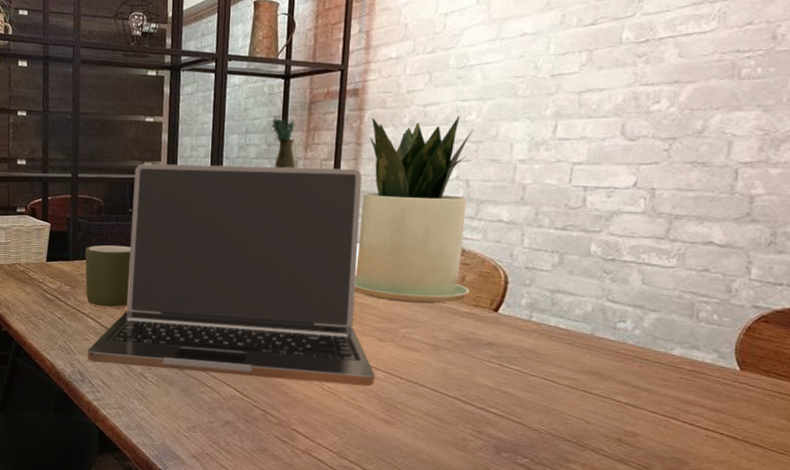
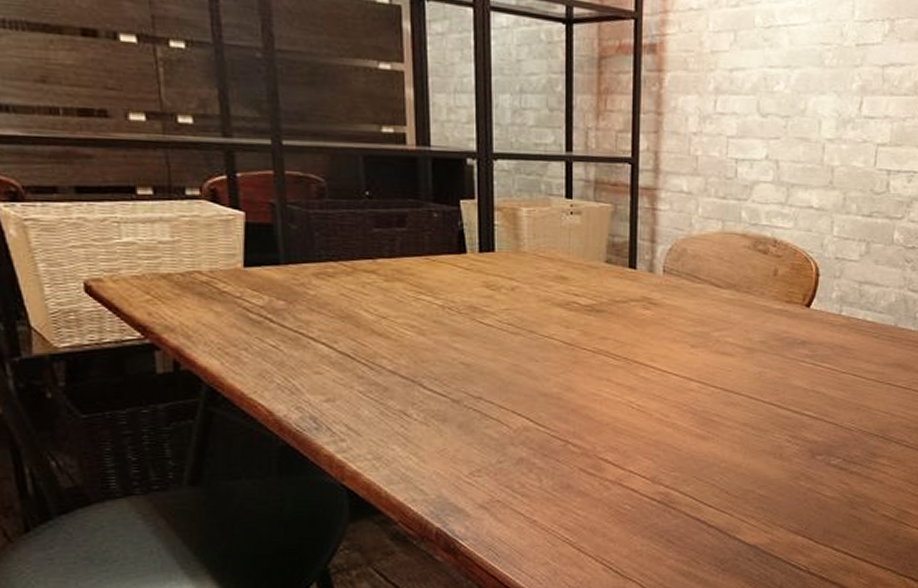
mug: present [85,244,131,309] -> none [304,241,374,329]
laptop: present [87,163,375,387] -> none [321,128,688,402]
vase: present [271,114,296,169] -> none [553,70,587,142]
planter: present [354,116,475,304] -> none [662,82,783,302]

